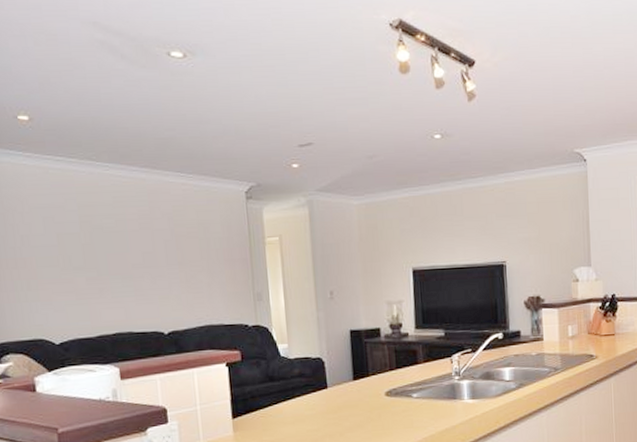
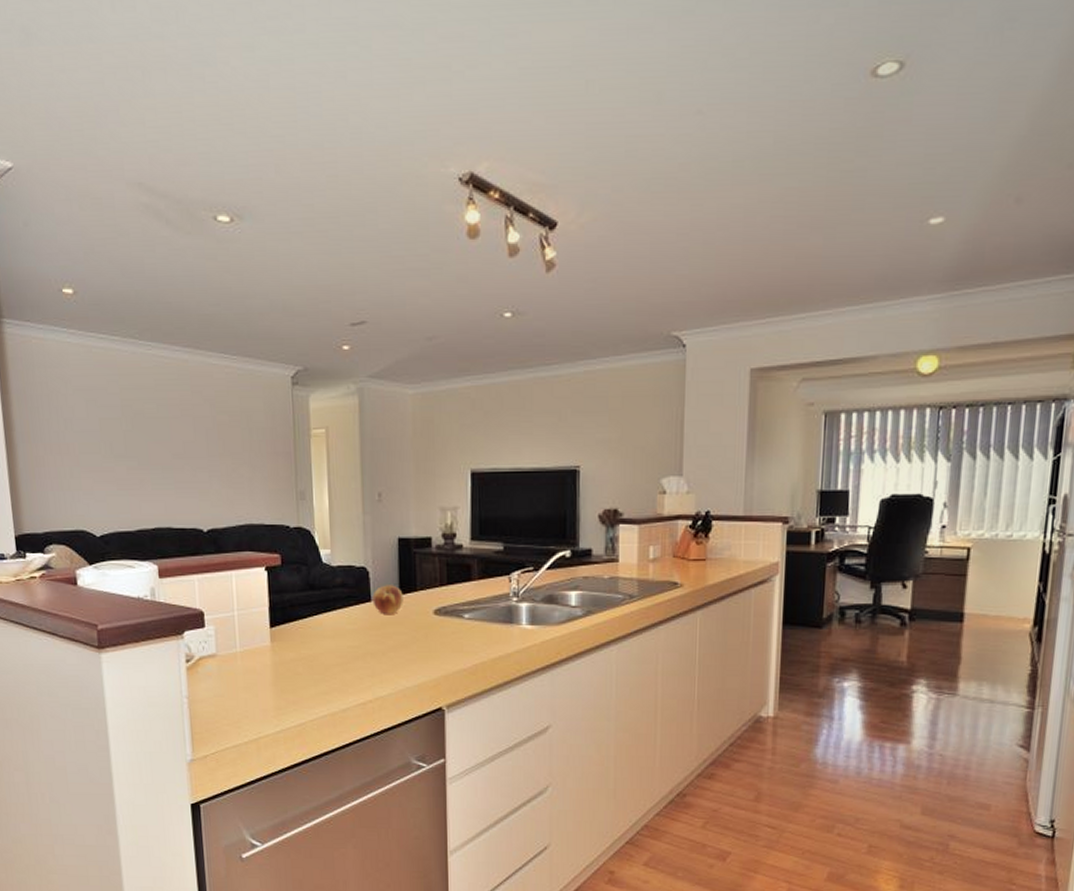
fruit: none [328,372,357,400] -> present [372,585,403,615]

